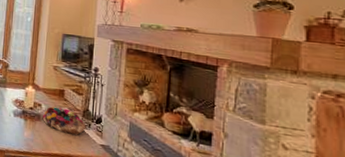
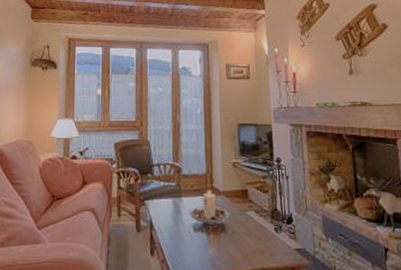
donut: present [42,106,87,135] -> none [227,210,278,242]

